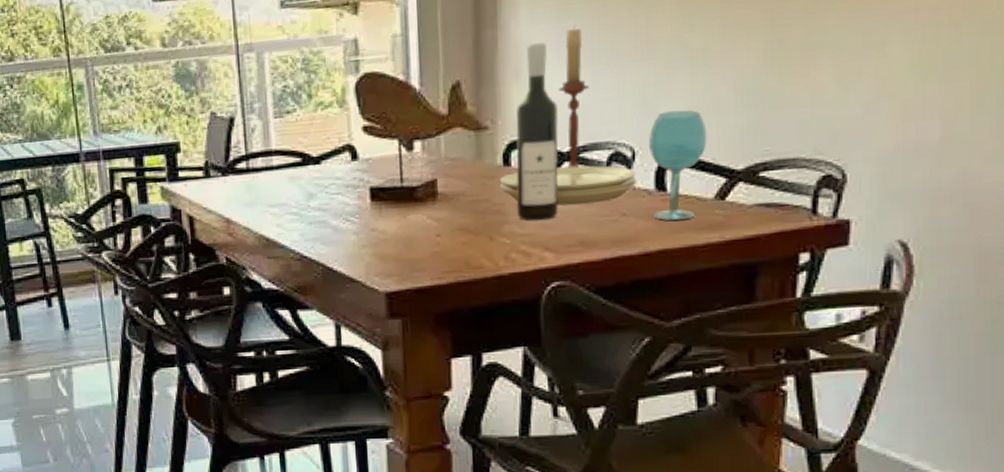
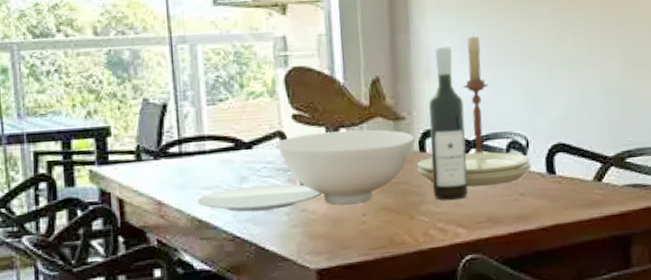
plate: none [265,202,394,231] -> present [197,184,322,212]
bowl: none [346,141,498,224] -> present [277,129,415,204]
wine glass: present [648,110,707,221] -> none [538,106,585,199]

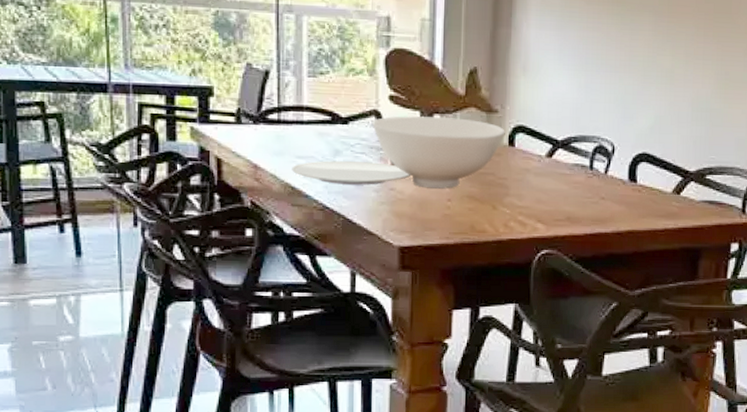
plate: present [417,152,532,187] -> none [504,153,615,186]
bottle: present [428,47,469,200] -> none [517,45,556,195]
candlestick: present [463,32,488,154] -> none [557,34,582,155]

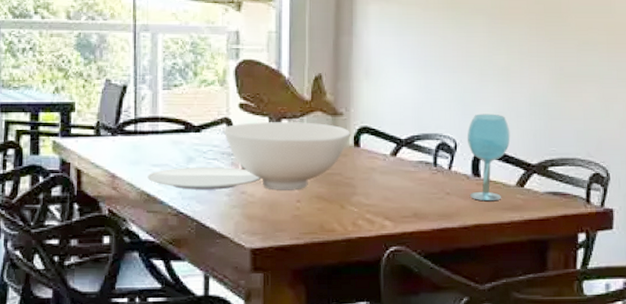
wine glass: none [624,117,670,208] -> present [467,114,511,202]

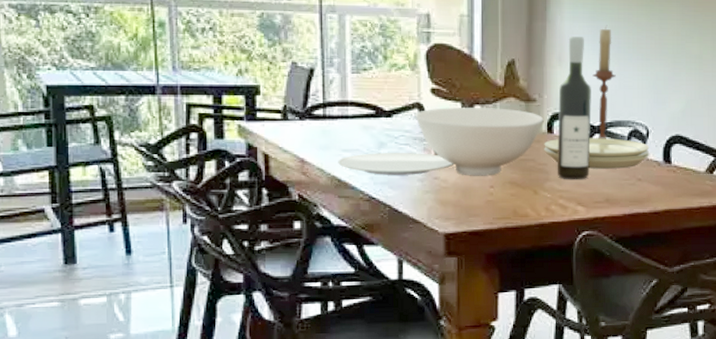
plate: none [351,151,458,183] -> present [544,138,650,169]
bottle: none [364,51,398,193] -> present [557,37,591,179]
candlestick: none [399,38,423,153] -> present [592,25,616,139]
wine glass: present [467,114,511,202] -> none [658,101,701,188]

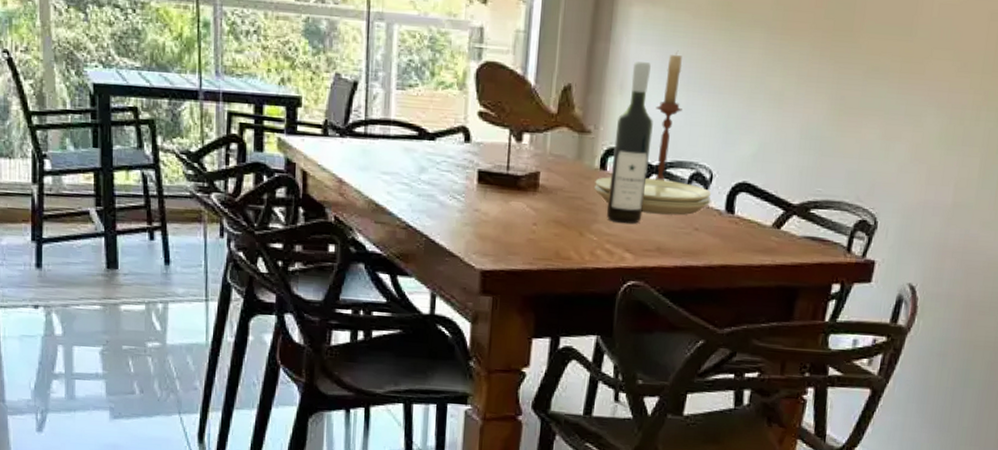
plate: present [338,153,454,175] -> none [376,177,497,205]
bowl: present [415,107,544,175] -> none [459,133,597,211]

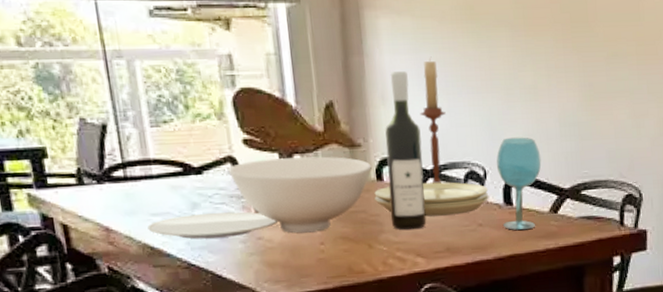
plate: none [376,177,497,205] -> present [147,211,278,239]
bowl: none [459,133,597,211] -> present [228,156,372,233]
wine glass: none [719,143,774,241] -> present [496,137,542,230]

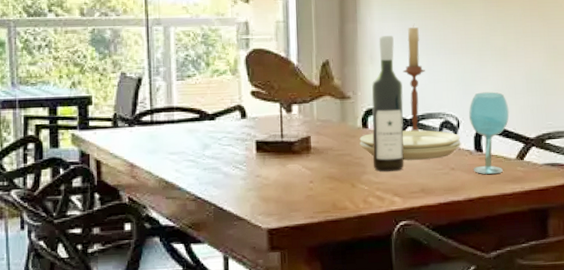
plate: present [147,211,278,239] -> none [165,152,275,176]
bowl: present [228,156,372,233] -> none [236,106,358,172]

